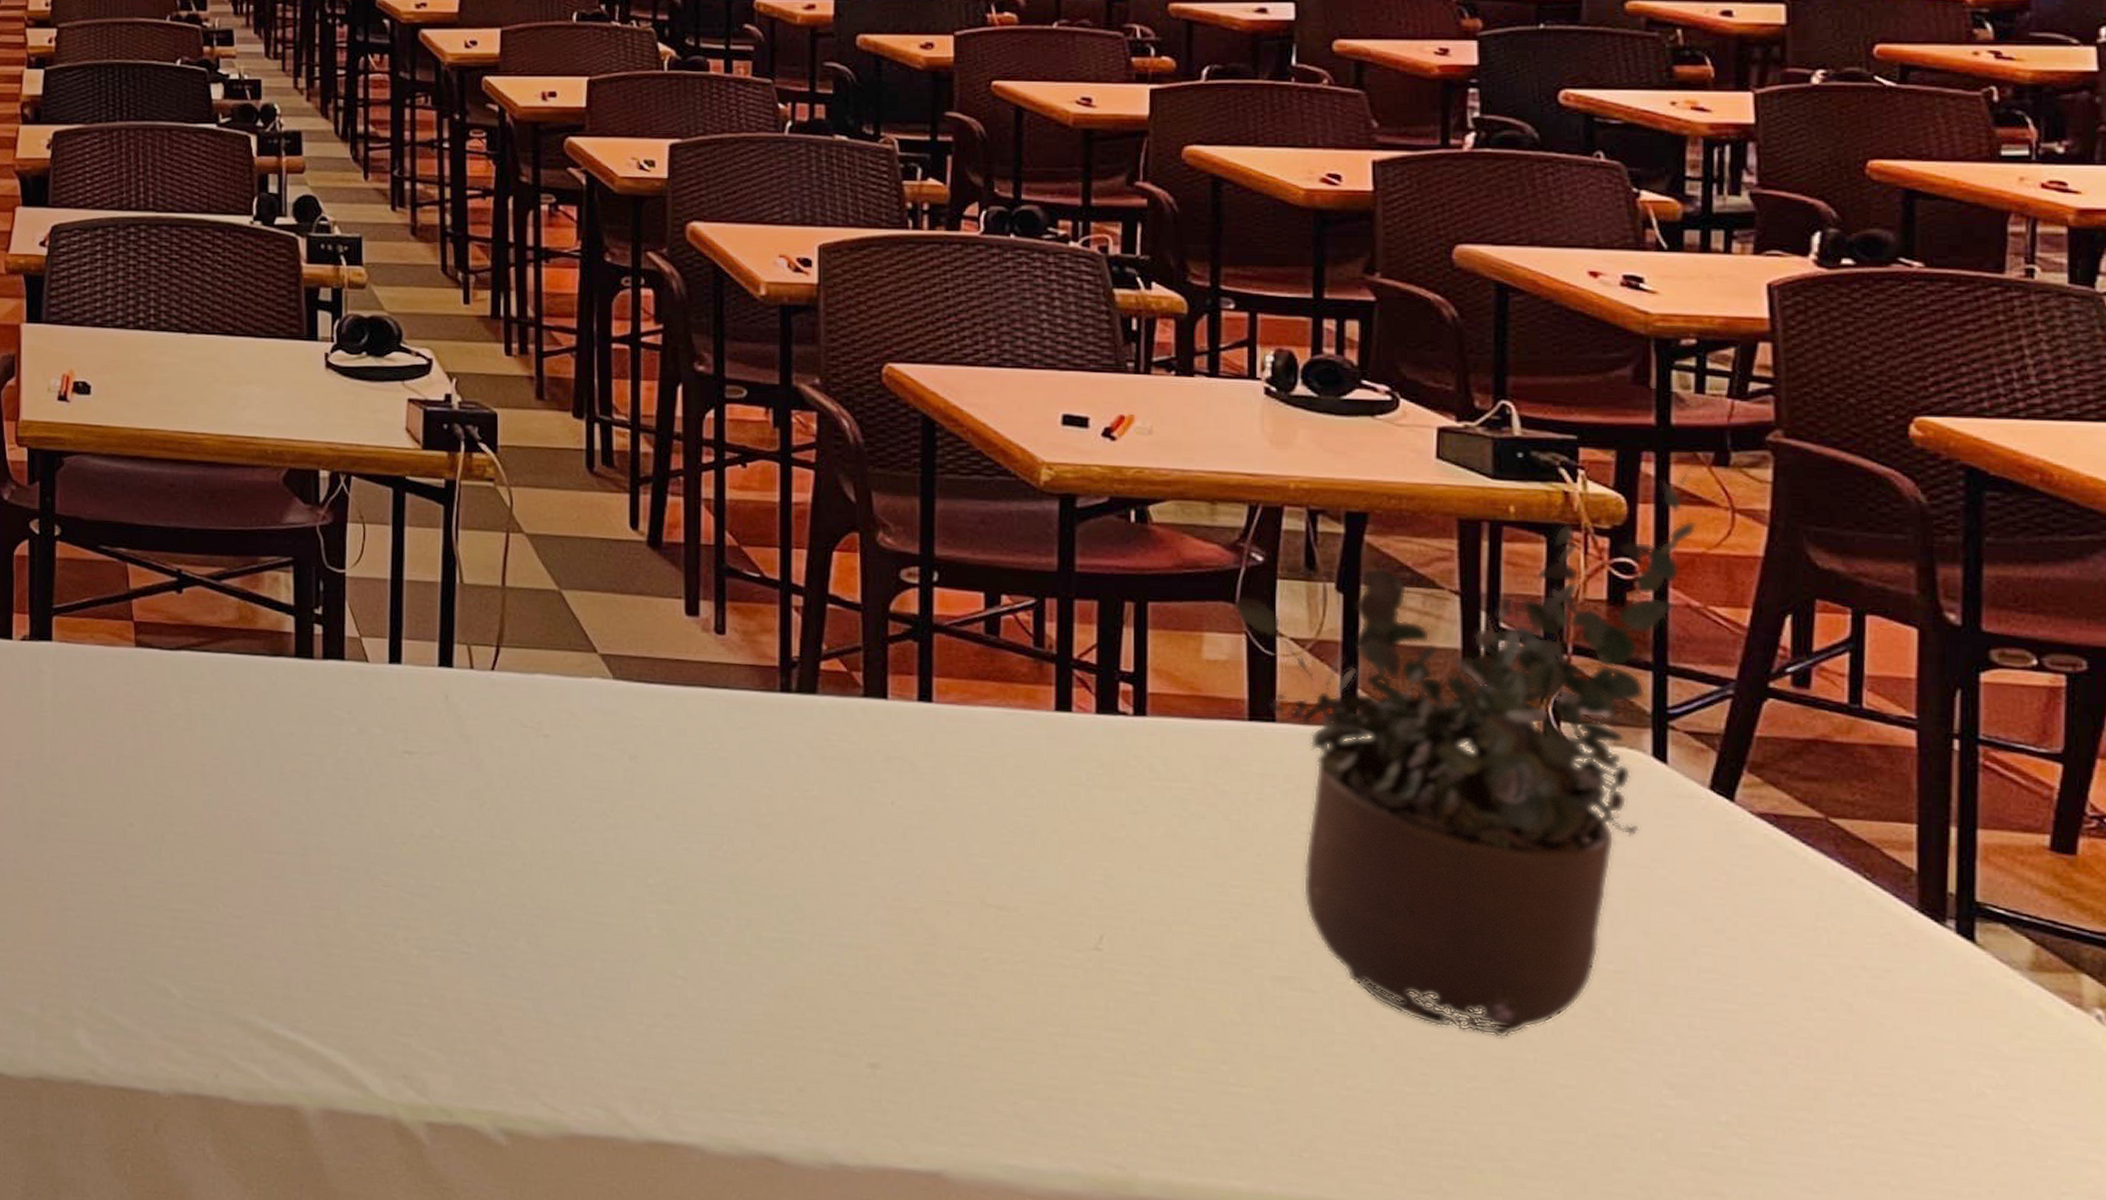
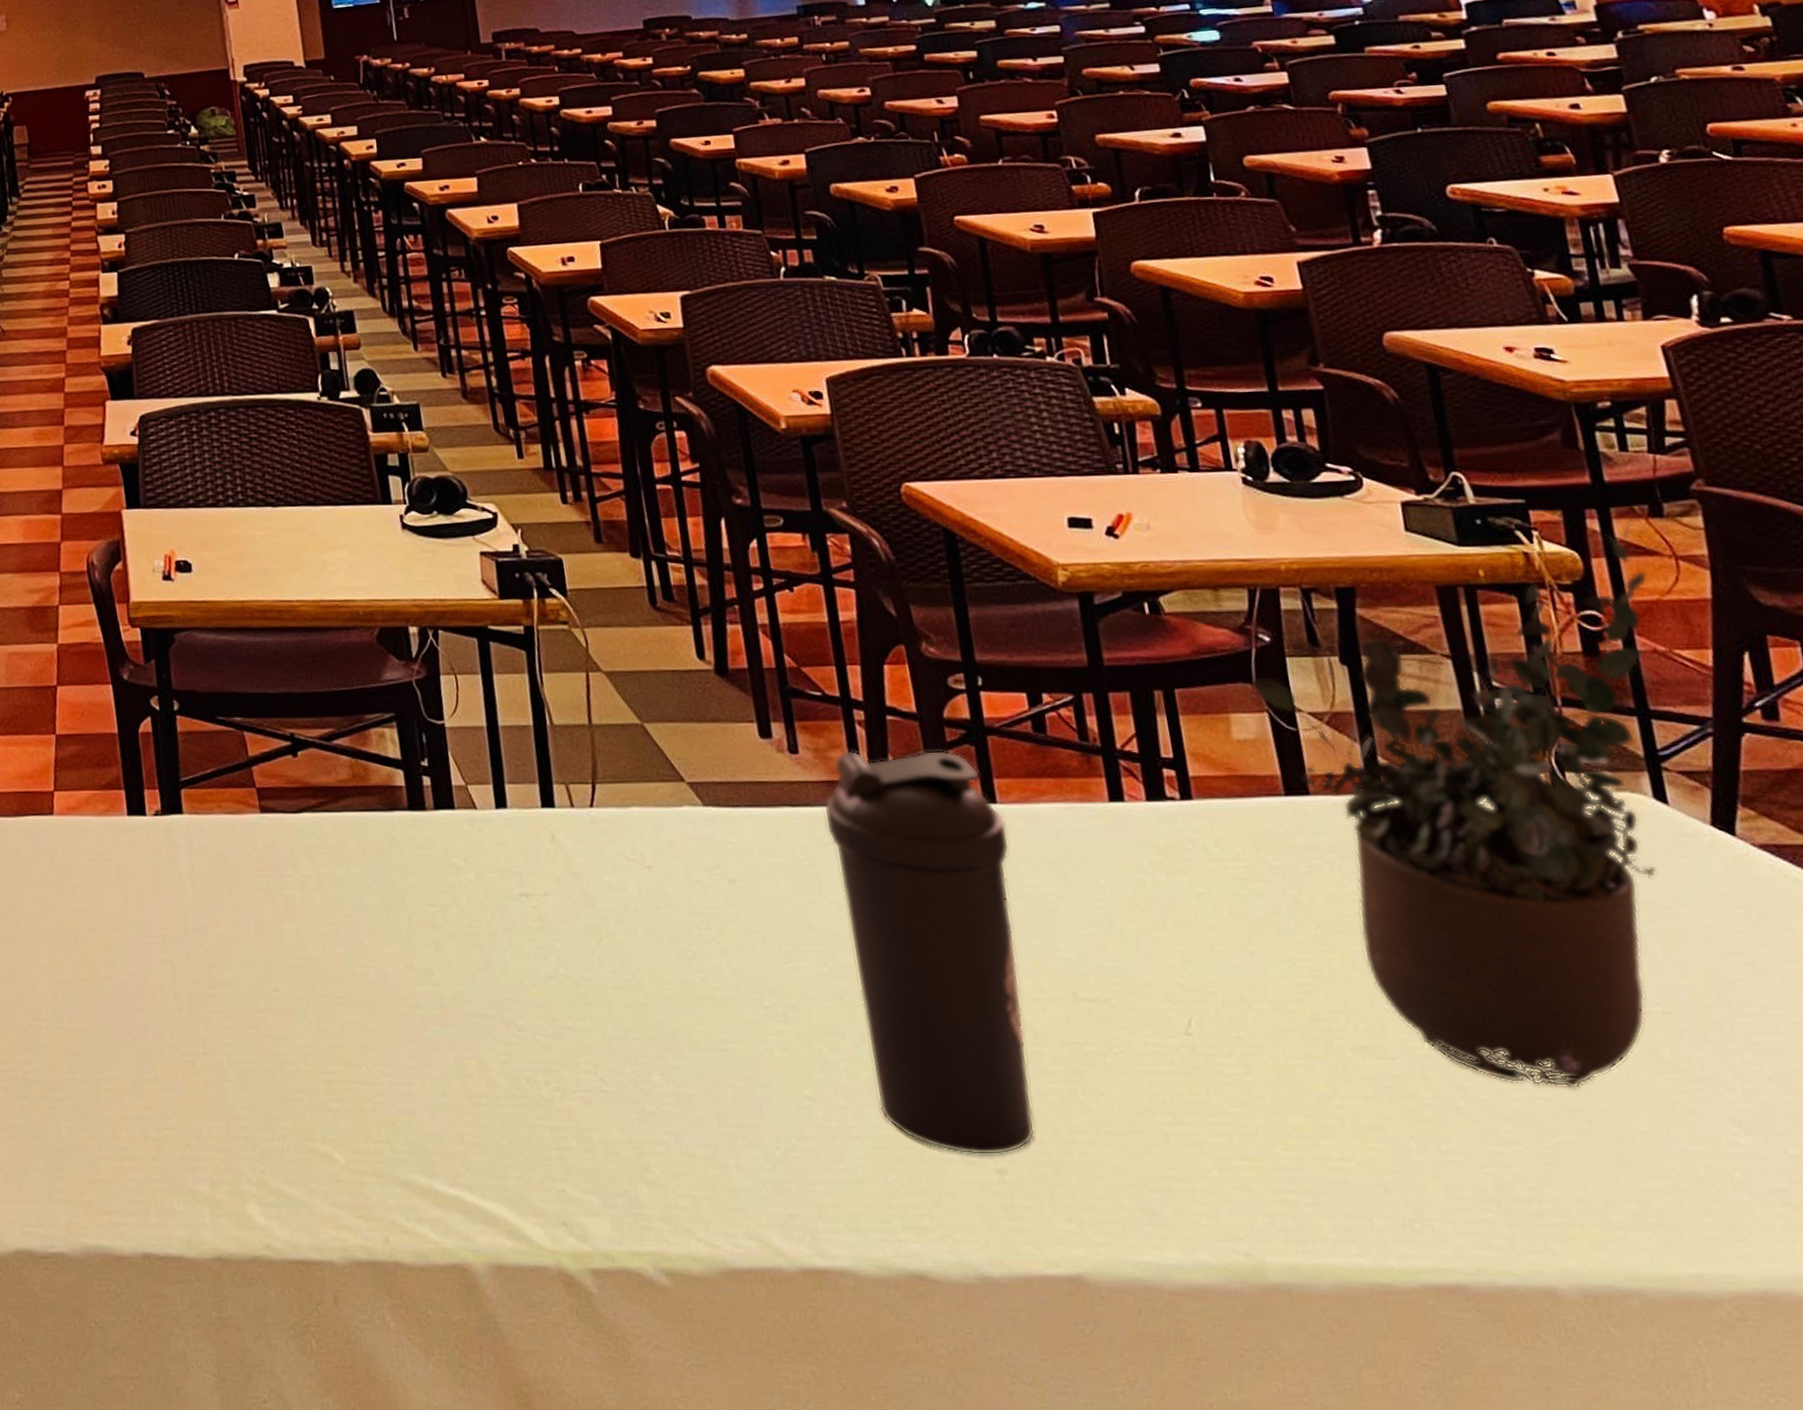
water bottle: none [743,636,939,1050] -> present [823,750,1035,1156]

